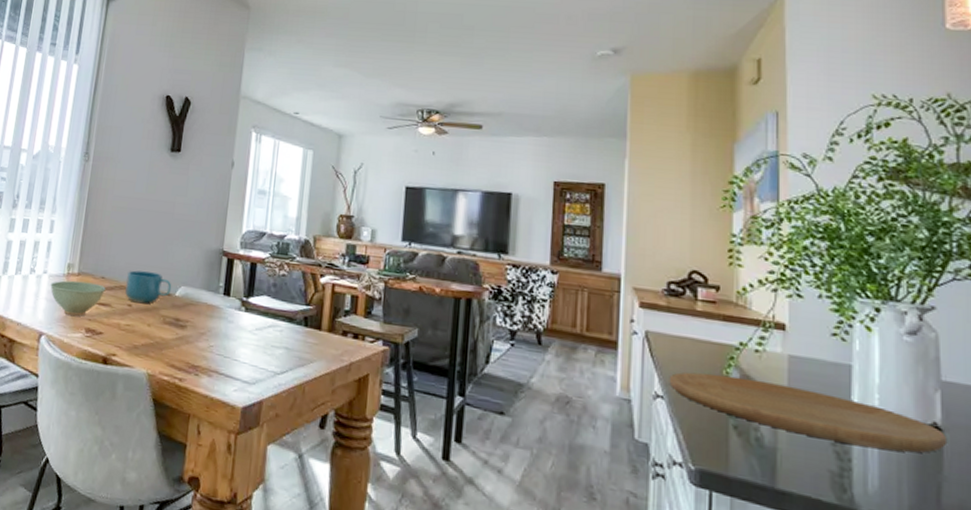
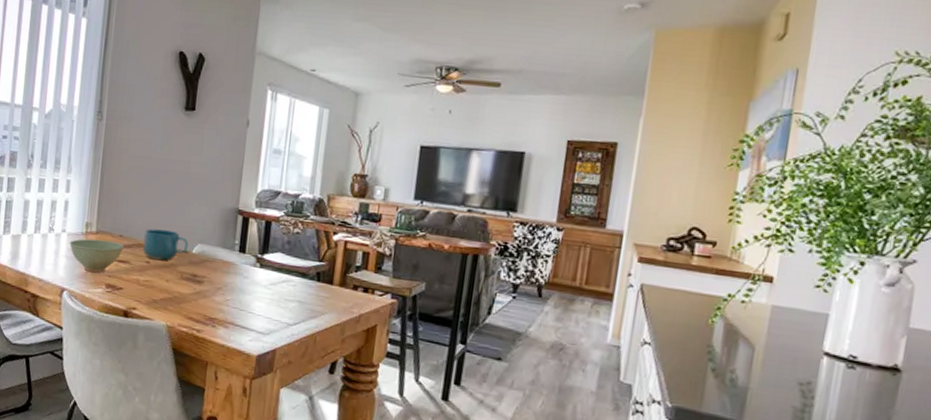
cutting board: present [669,372,948,453] -> none [657,321,905,391]

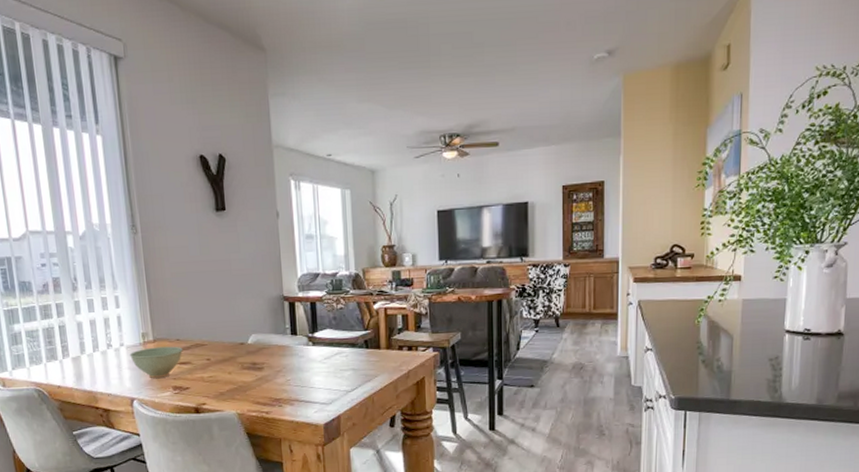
cup: present [143,228,189,260] -> none [199,327,244,355]

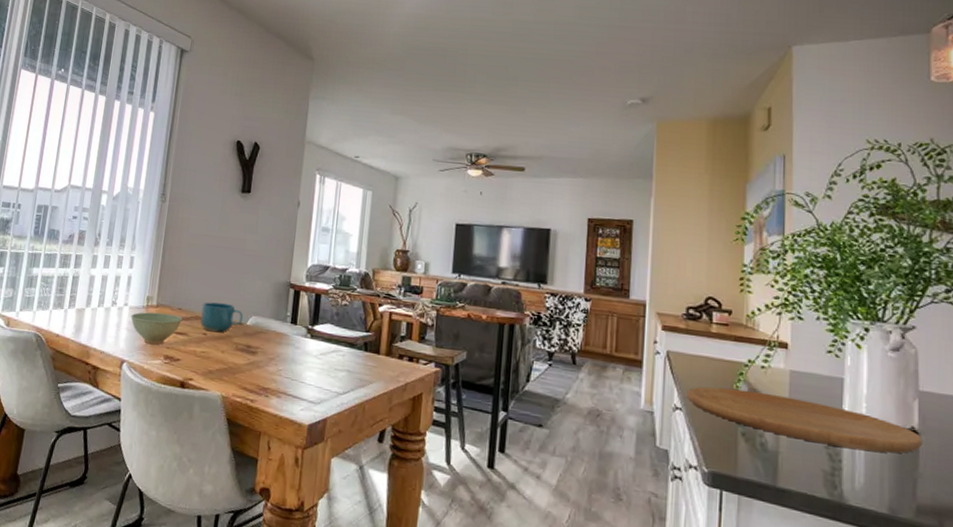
cup: none [199,327,244,355] -> present [200,302,244,332]
cutting board: none [656,323,847,358] -> present [687,386,923,454]

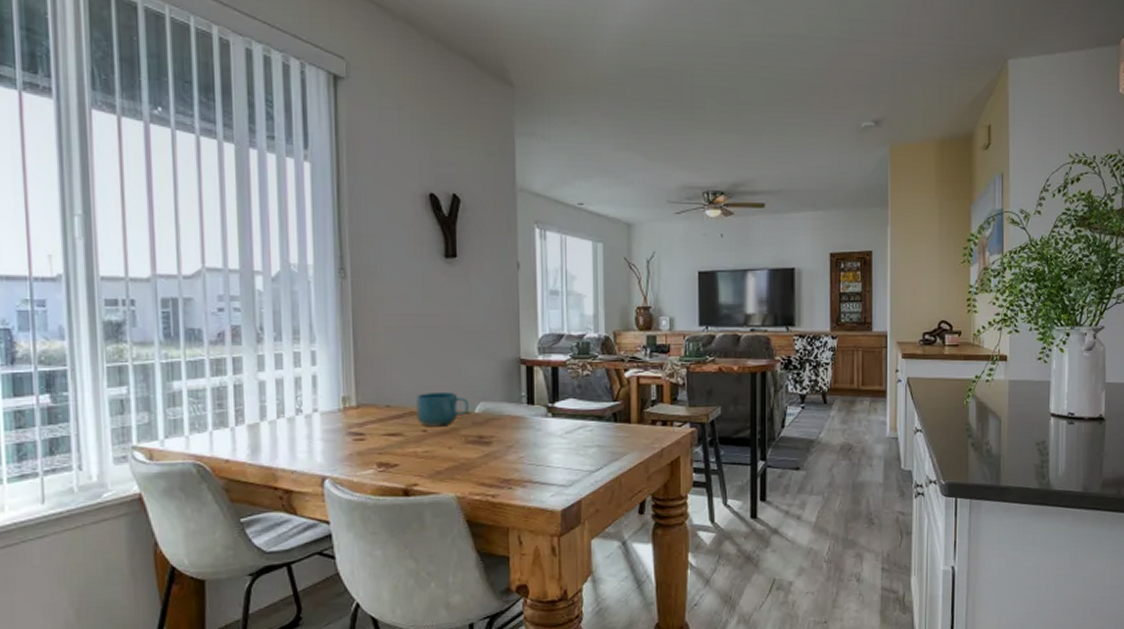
bowl: present [131,312,183,345] -> none [324,413,393,453]
cutting board: present [687,386,923,454] -> none [925,404,1108,442]

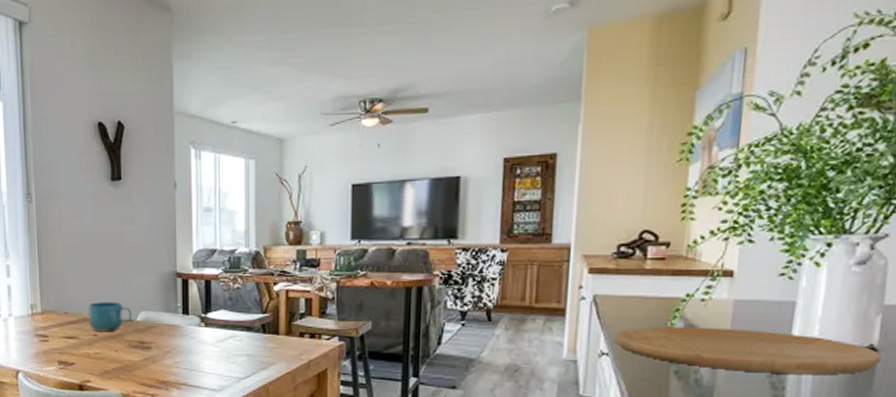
cutting board: none [925,404,1108,442] -> present [614,326,882,375]

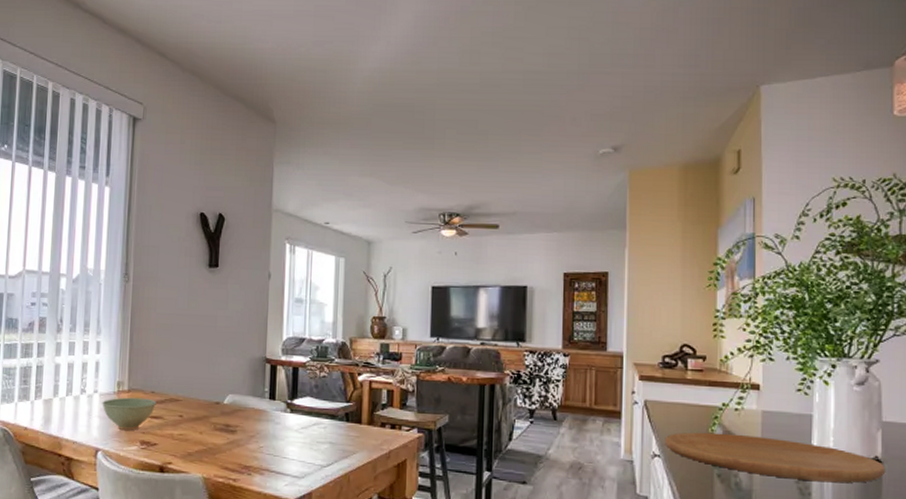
bowl: none [17,319,70,352] -> present [102,397,157,431]
cup: present [87,302,133,331] -> none [175,383,220,413]

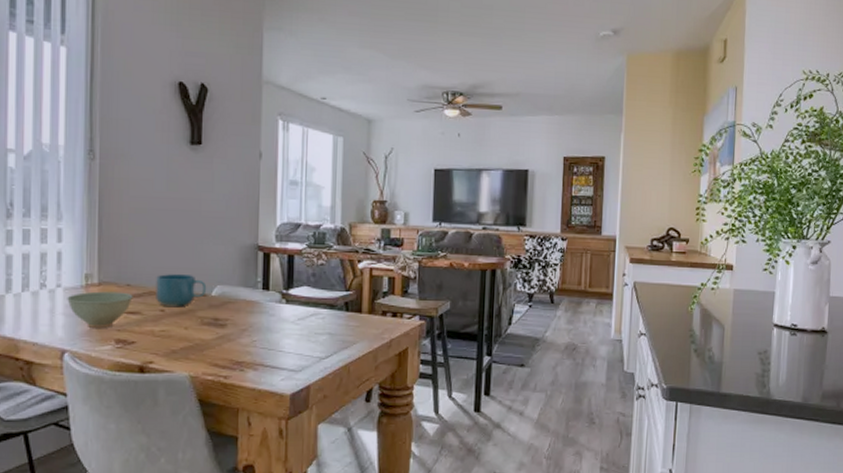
cup: none [175,383,220,413] -> present [155,274,207,306]
cutting board: present [664,432,886,483] -> none [650,311,830,353]

